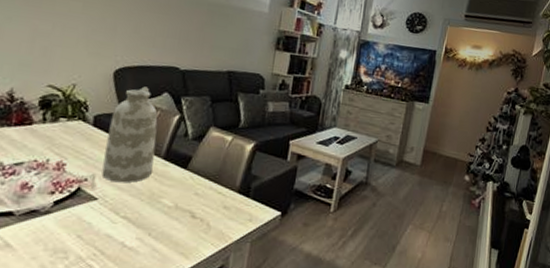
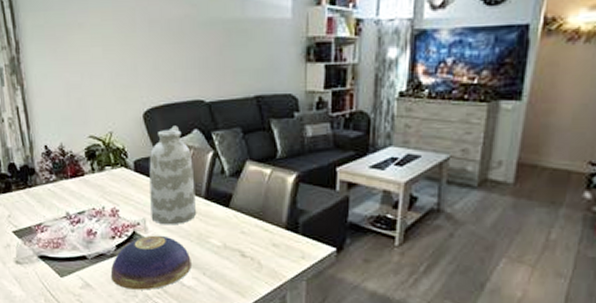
decorative bowl: none [39,192,138,252] -> present [110,235,191,290]

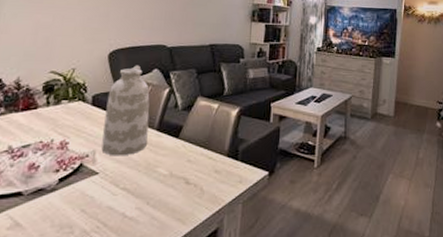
decorative bowl: present [110,235,191,290] -> none [46,166,137,226]

